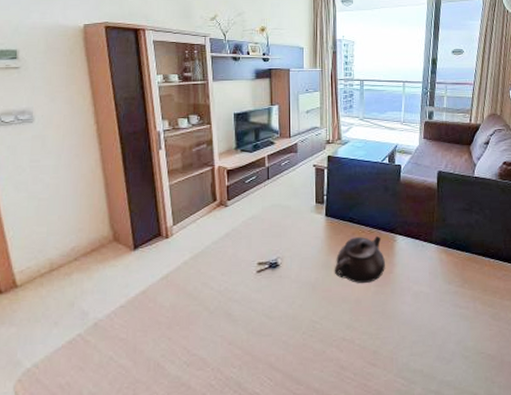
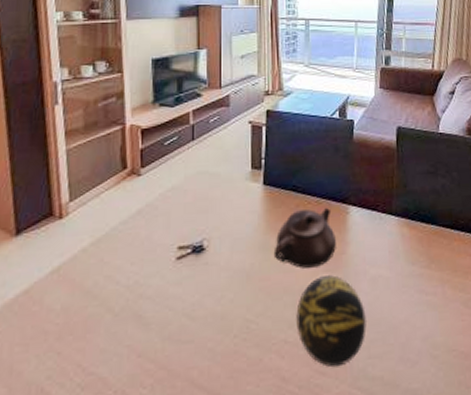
decorative orb: none [352,289,410,361] -> present [296,274,368,368]

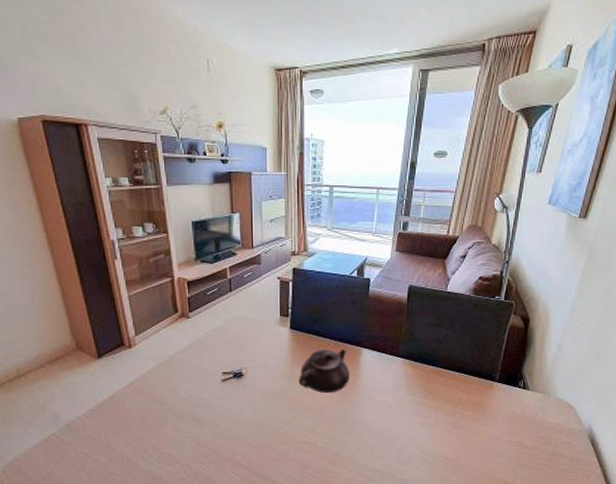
decorative orb: present [296,274,368,368] -> none [316,398,372,461]

